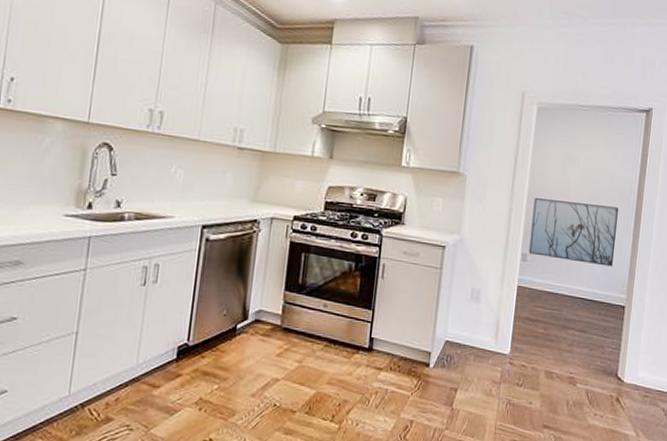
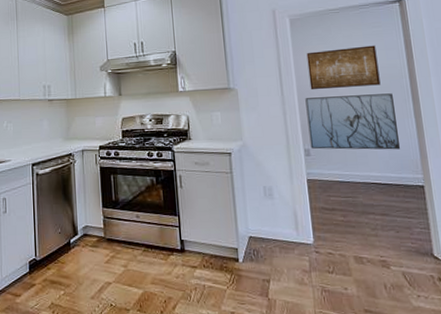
wall art: none [542,148,615,197] -> present [306,45,381,90]

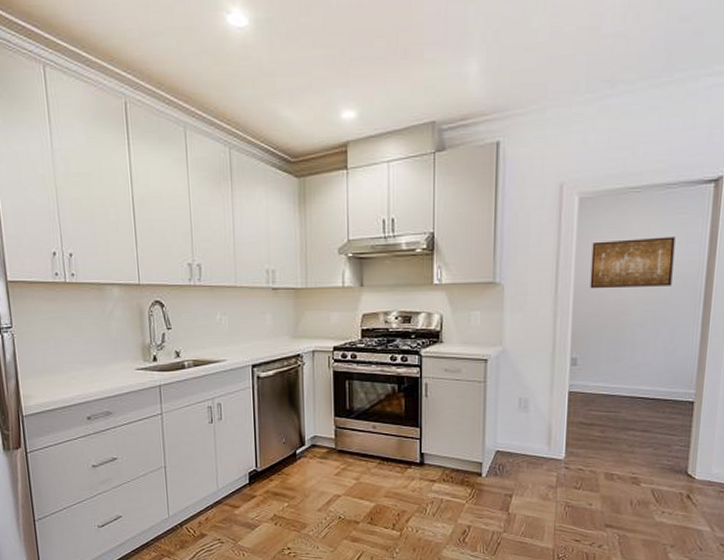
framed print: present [305,93,401,150] -> none [578,296,683,362]

